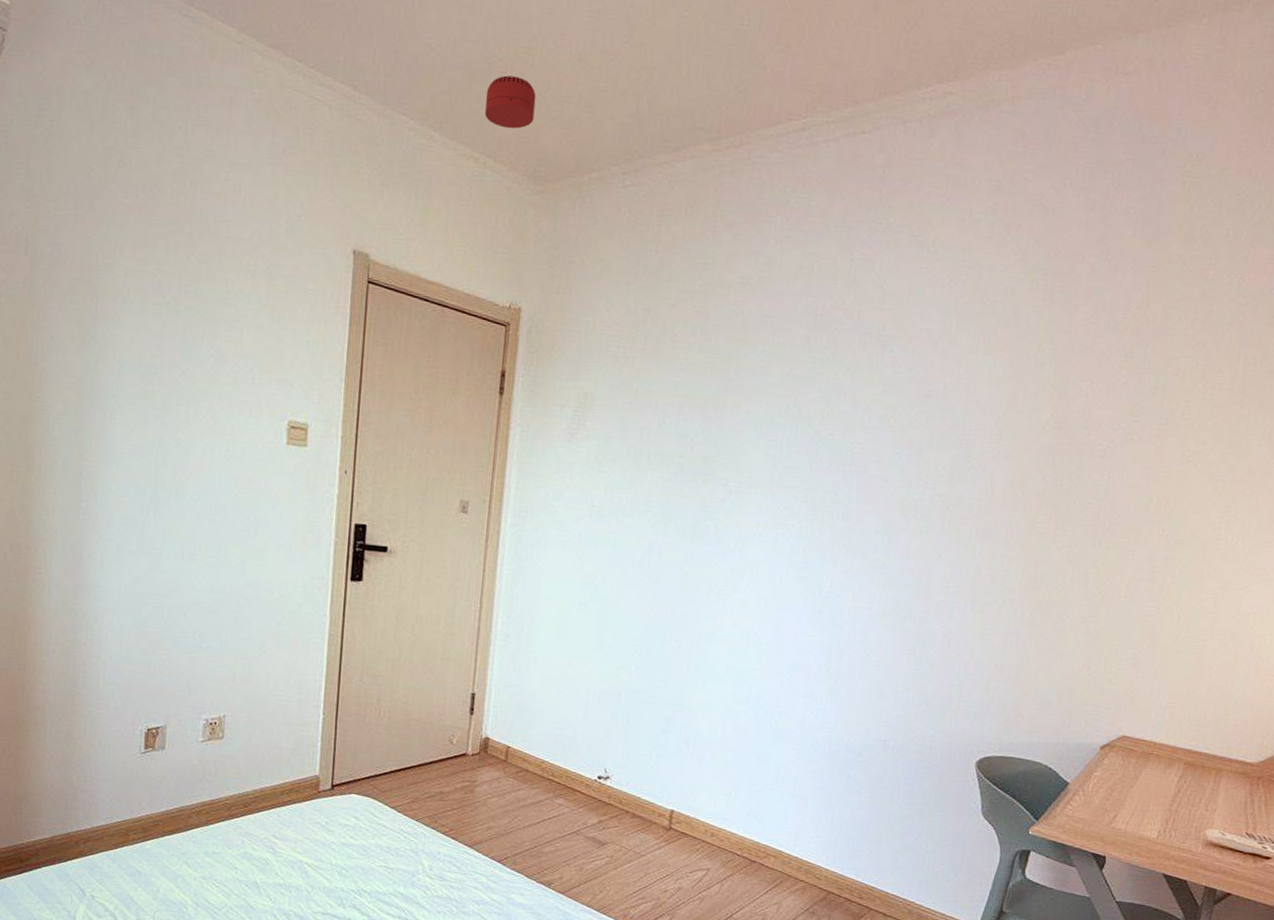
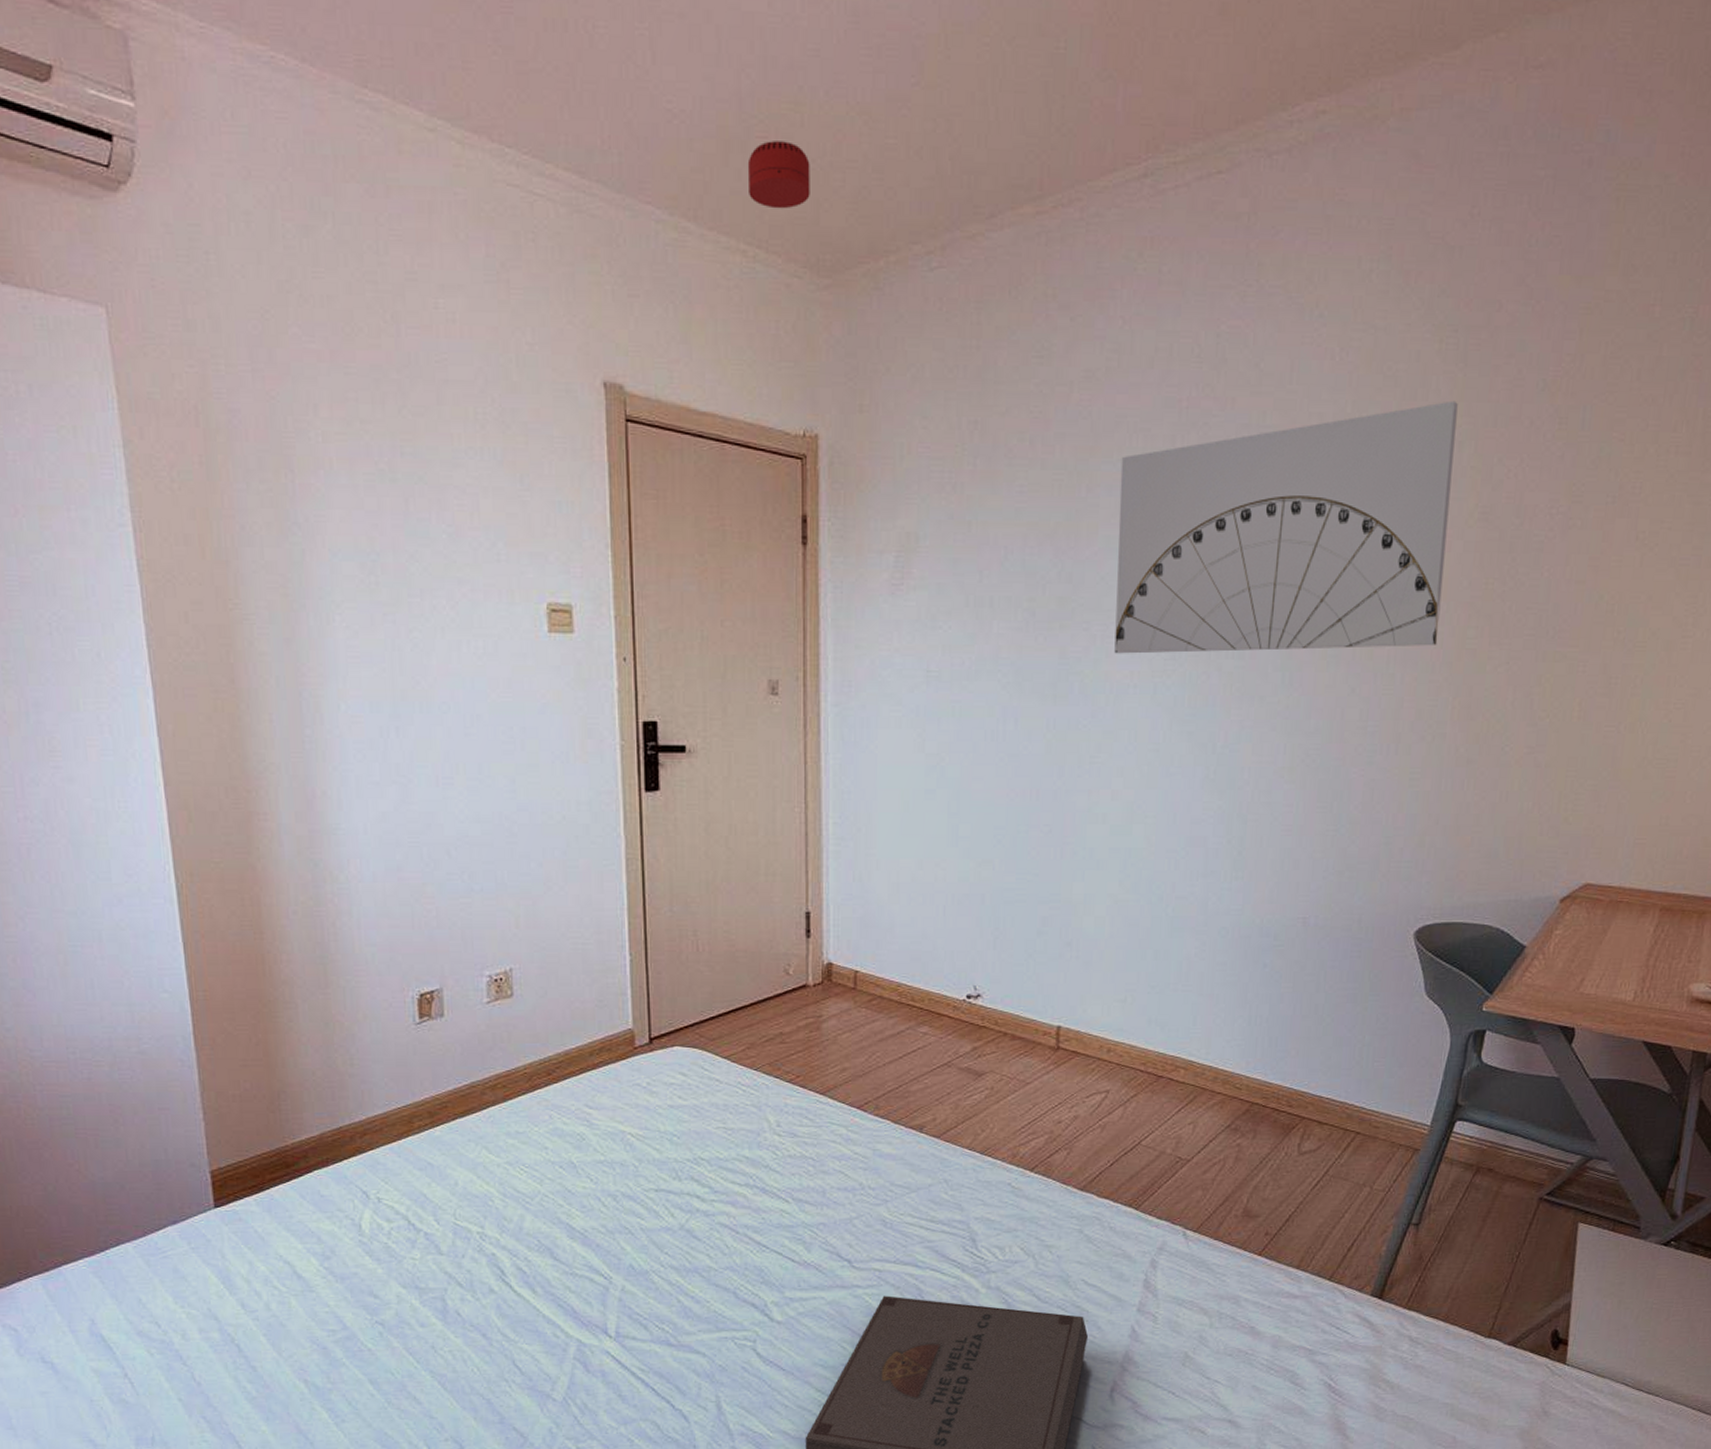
wall art: none [745,329,1043,527] -> present [1114,400,1458,654]

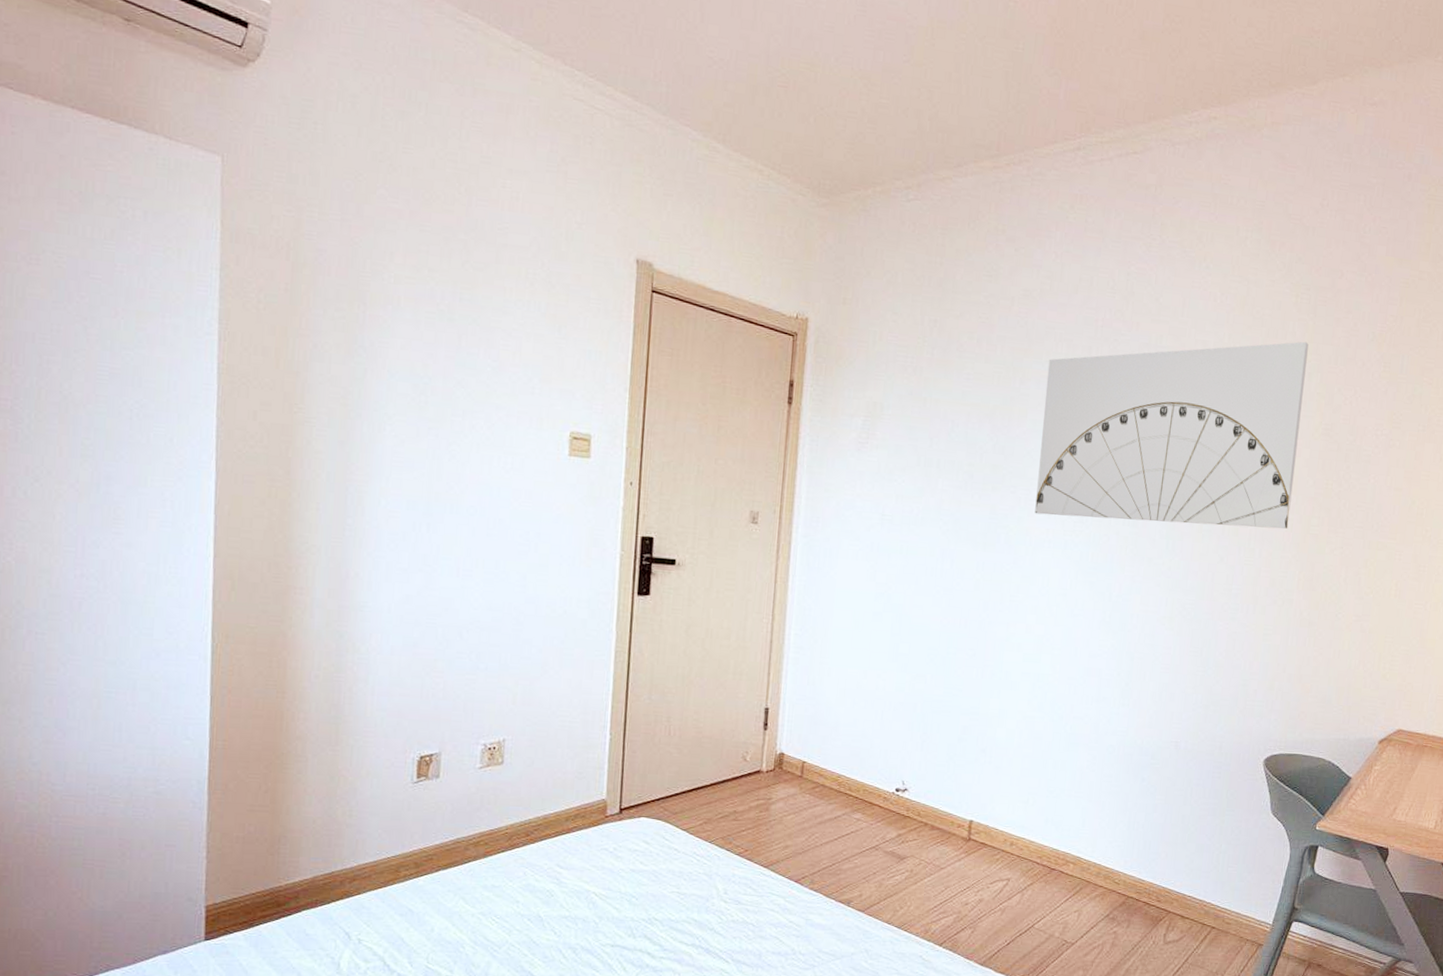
smoke detector: present [747,141,810,209] -> none [768,90,819,143]

